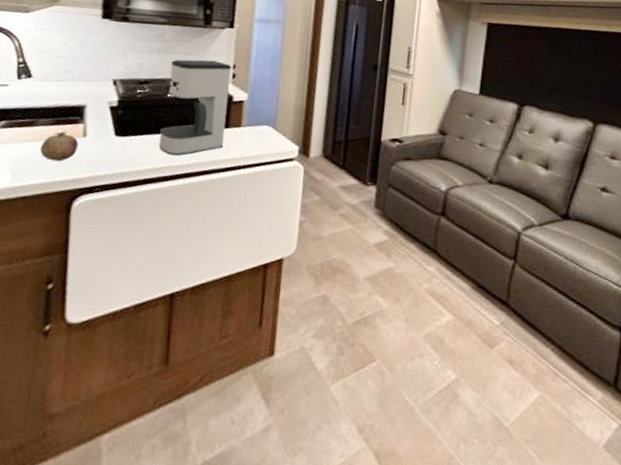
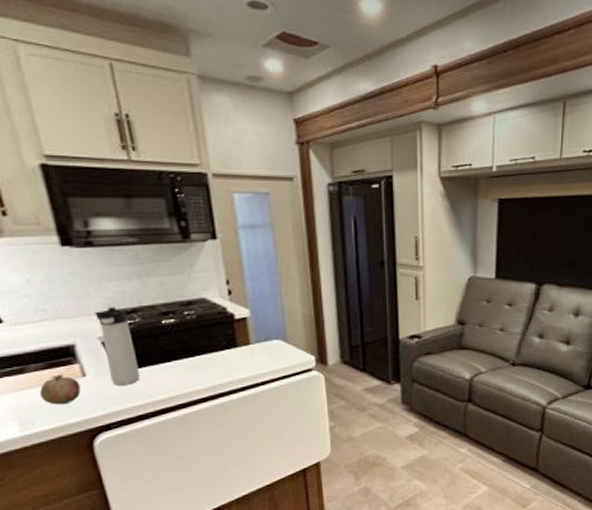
thermos bottle: none [107,75,139,151] -> present [96,306,141,385]
coffee maker: present [158,59,232,156] -> none [156,278,236,383]

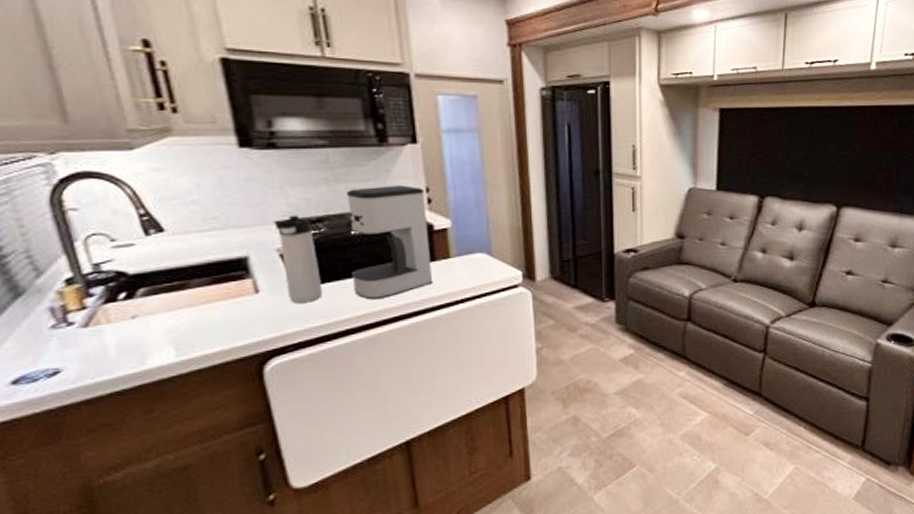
fruit: present [39,373,81,405] -> none [202,289,252,326]
coffee maker: none [156,278,236,383] -> present [347,185,434,300]

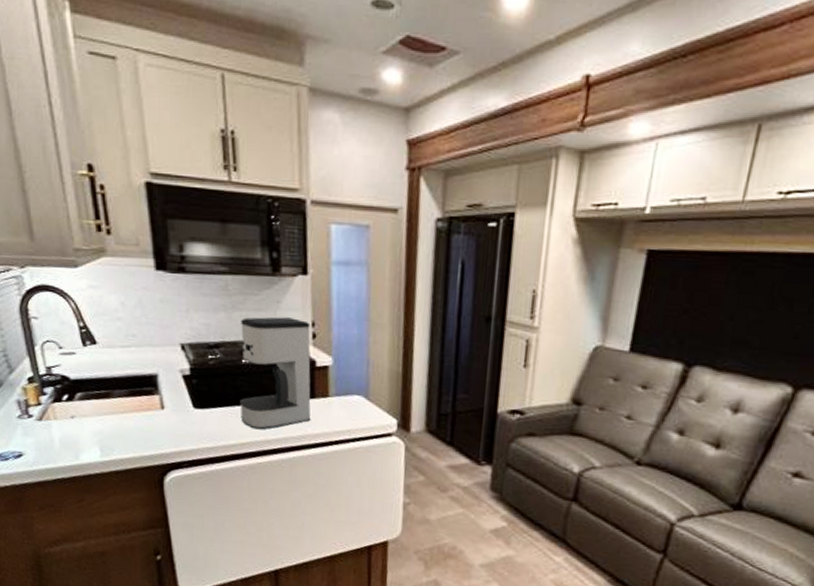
thermos bottle: present [275,215,323,303] -> none [180,338,215,424]

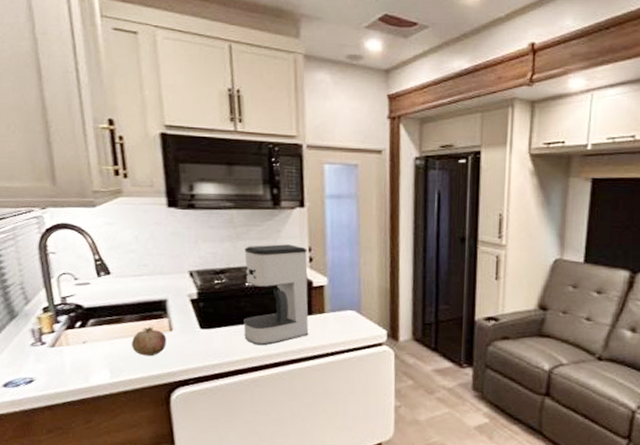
fruit: none [121,403,158,436] -> present [131,326,167,357]

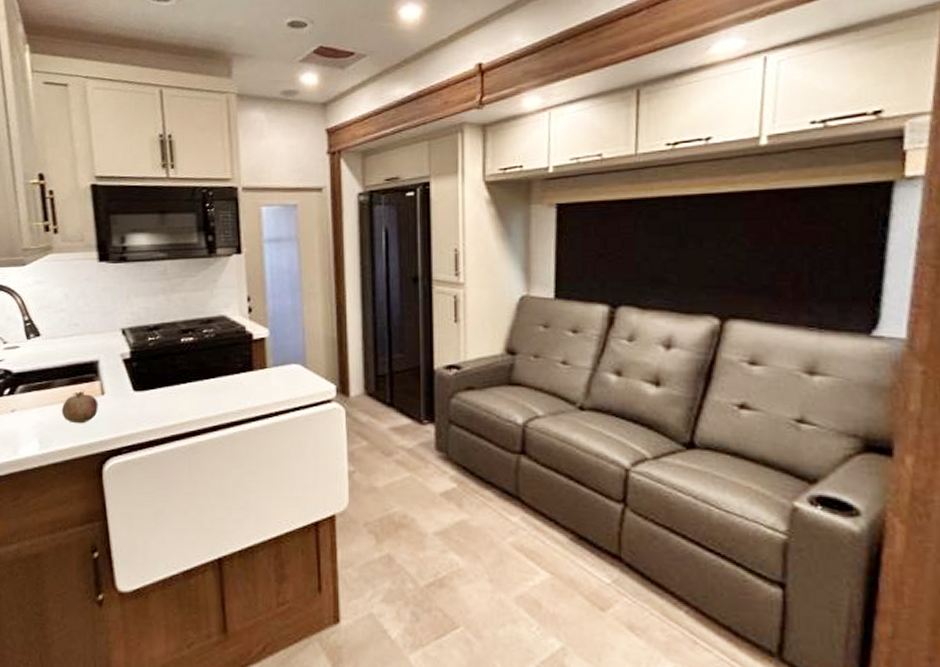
coffee maker: present [243,244,309,346] -> none [179,295,250,407]

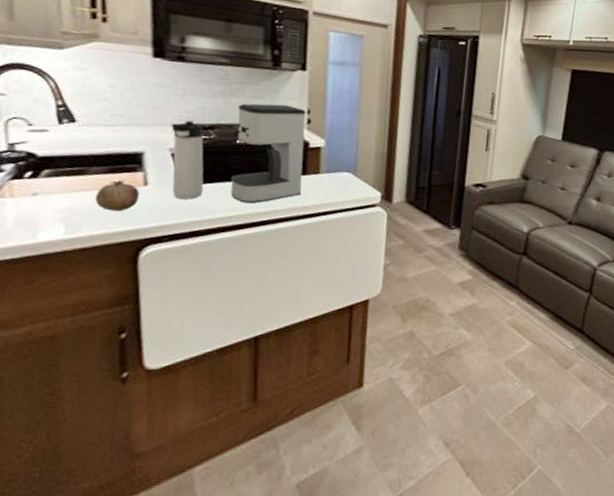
thermos bottle: none [121,323,155,406] -> present [172,120,204,199]
coffee maker: none [179,295,250,407] -> present [230,103,306,204]

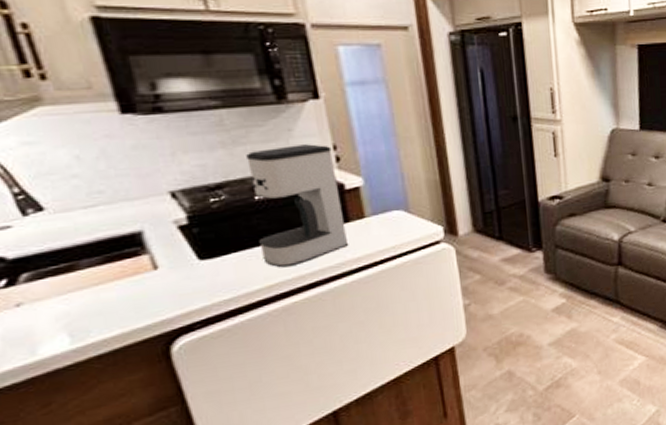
fruit: present [95,179,140,212] -> none [96,267,152,308]
thermos bottle: present [172,120,204,199] -> none [169,183,230,277]

